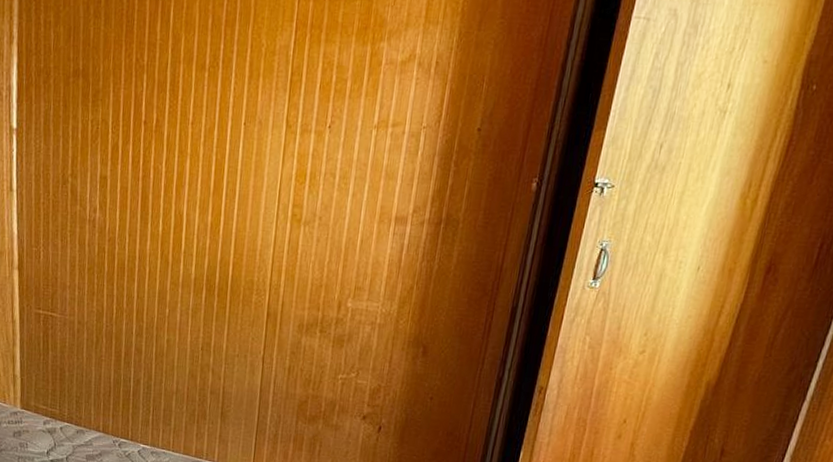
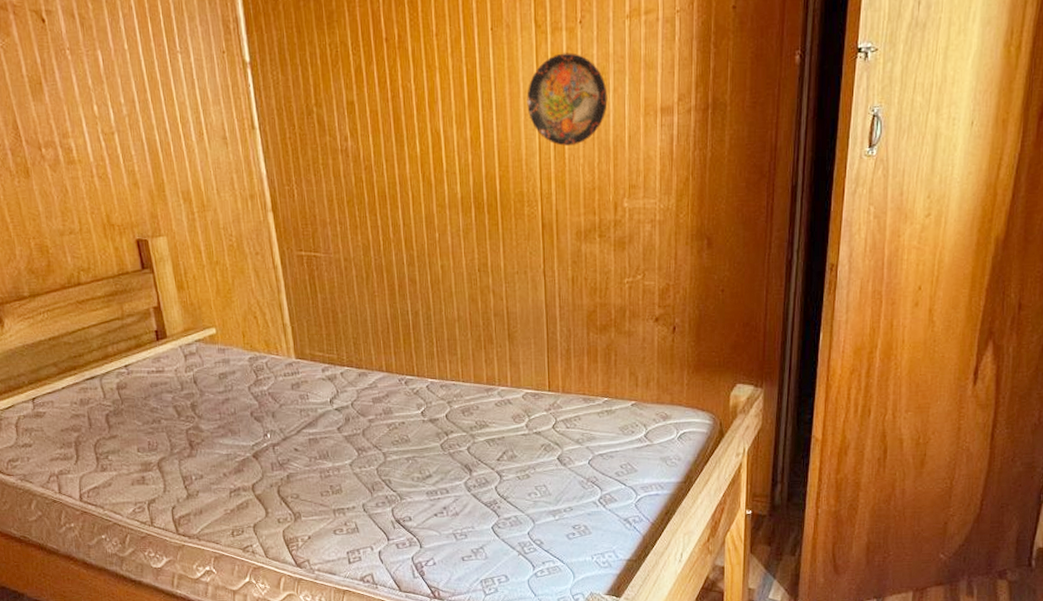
decorative plate: none [268,154,346,243] -> present [527,53,608,146]

